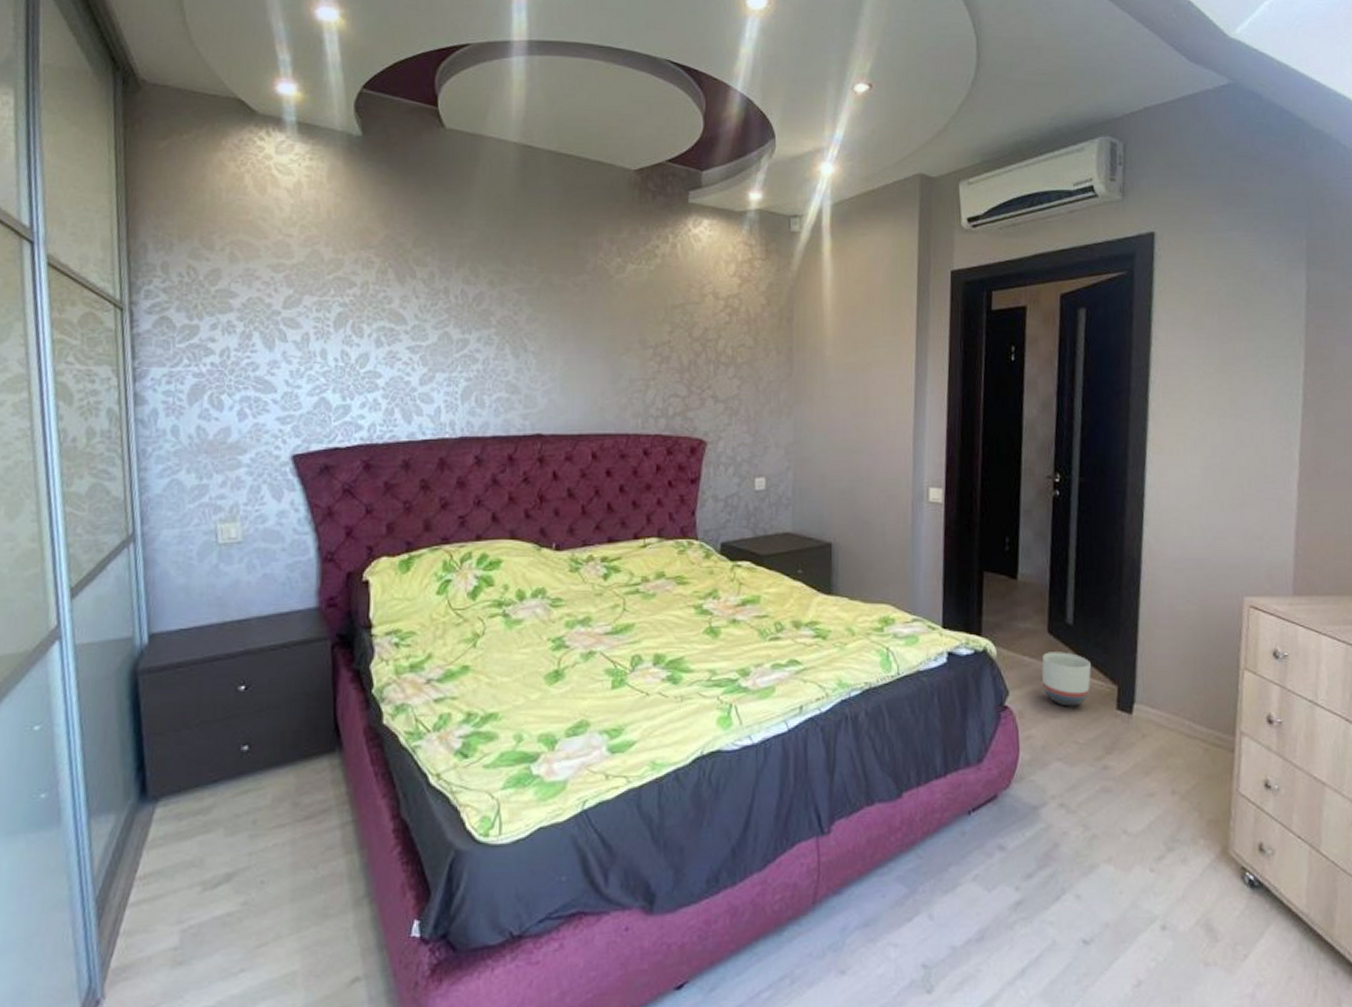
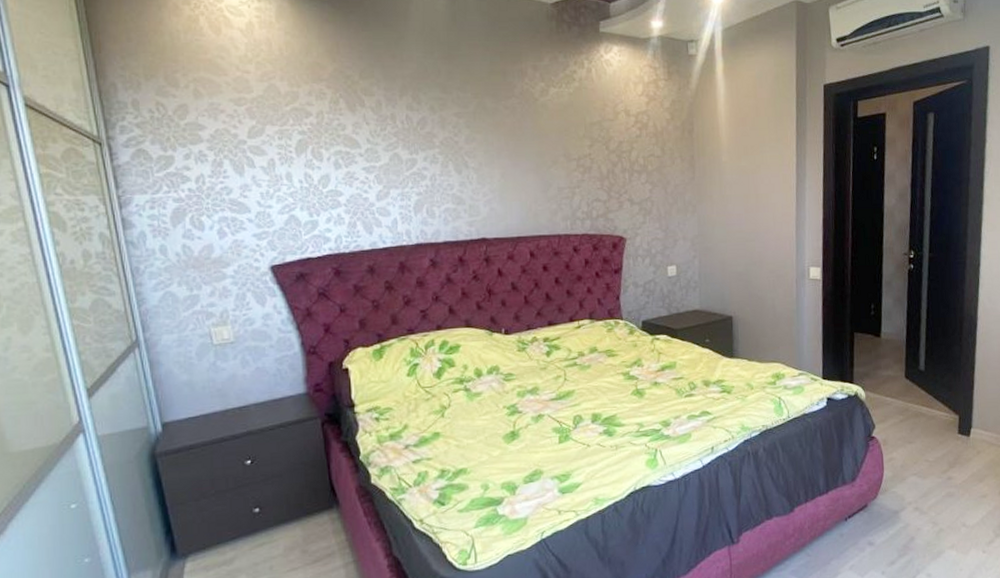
planter: present [1042,652,1091,707] -> none [900,392,939,434]

